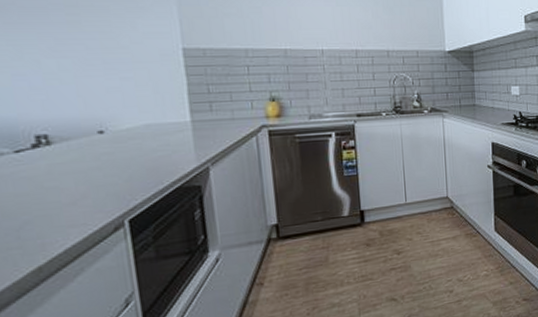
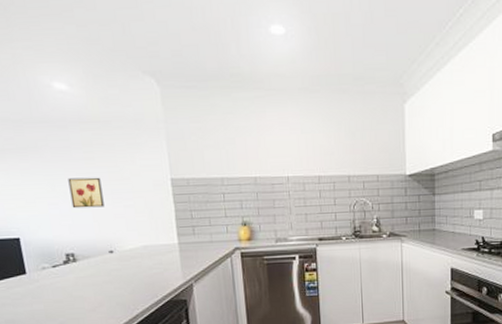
wall art: none [42,44,93,81] -> present [68,177,105,209]

